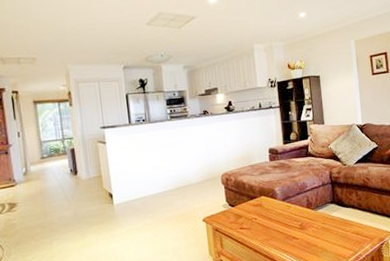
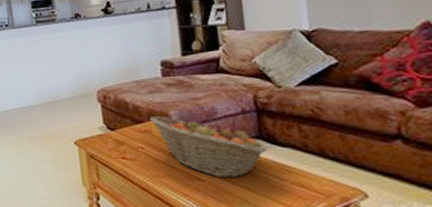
fruit basket: none [260,192,338,235] -> present [149,115,268,177]

